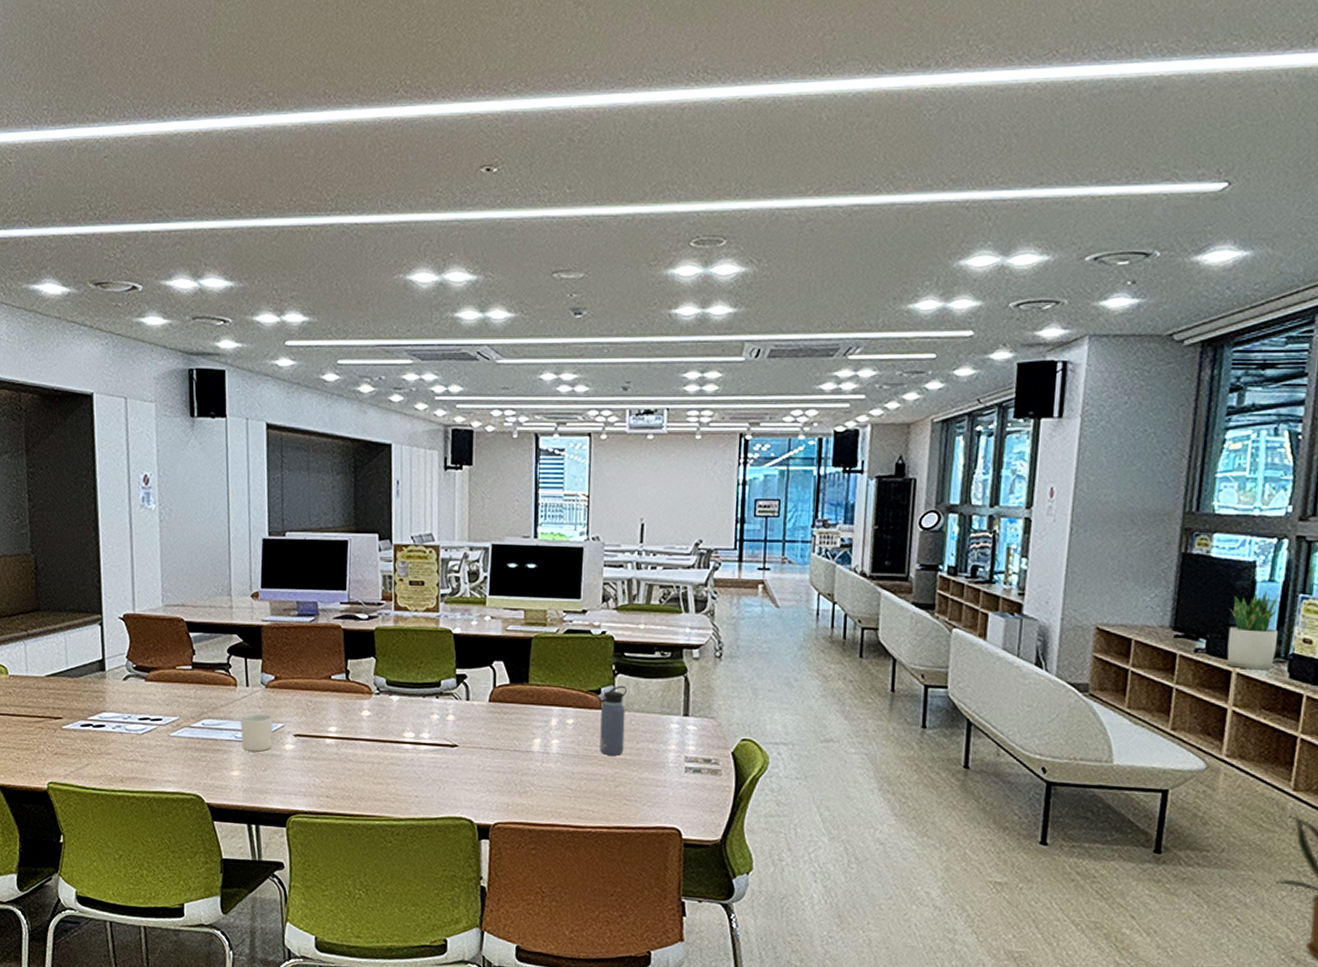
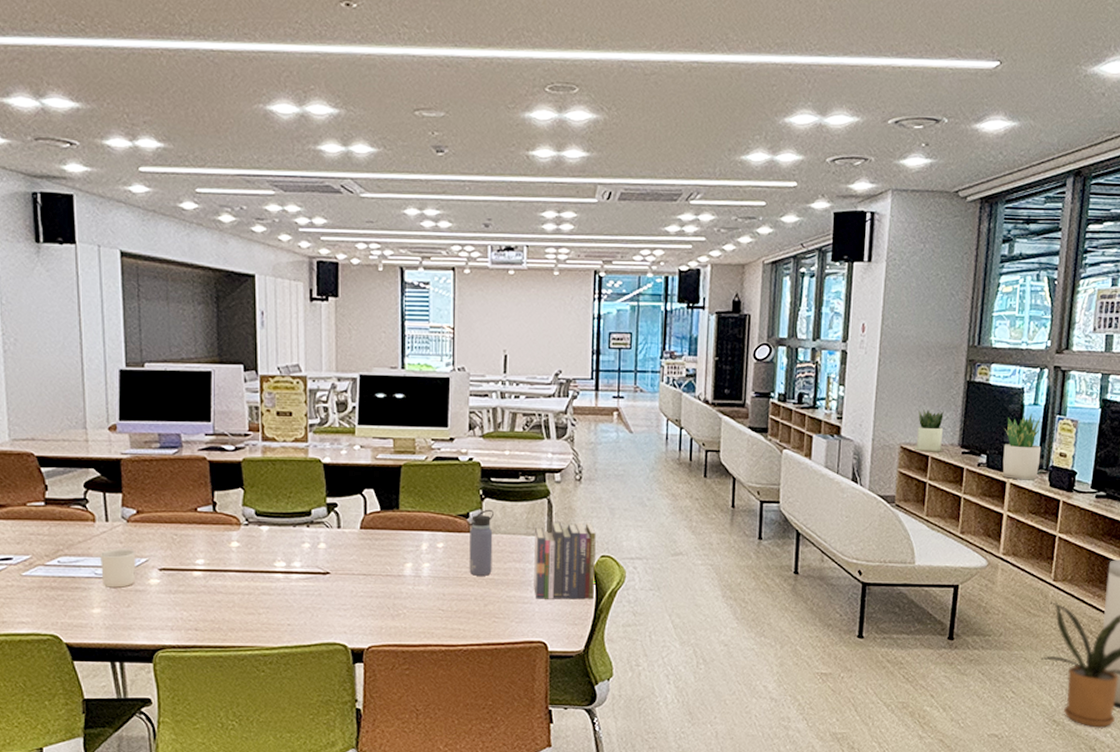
books: none [668,701,737,786] -> present [534,522,596,600]
planter: none [1113,585,1152,636] -> present [913,409,944,453]

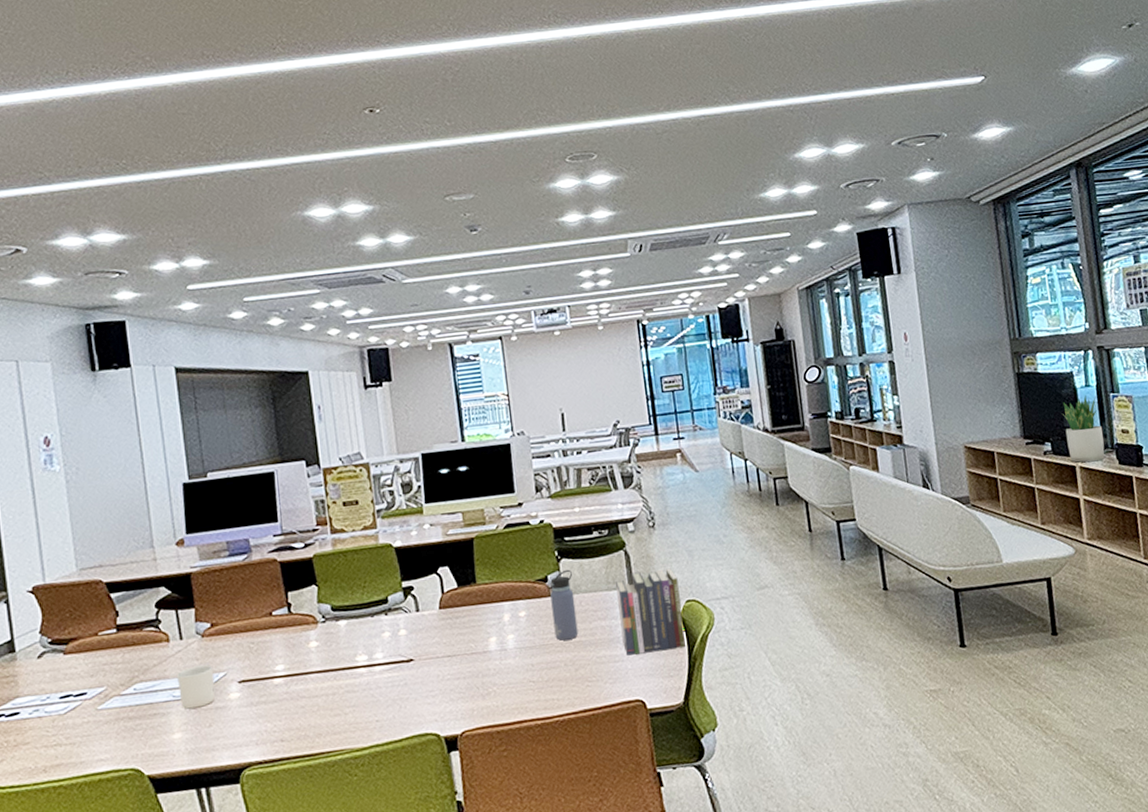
planter: present [913,409,944,453] -> none [975,406,1008,449]

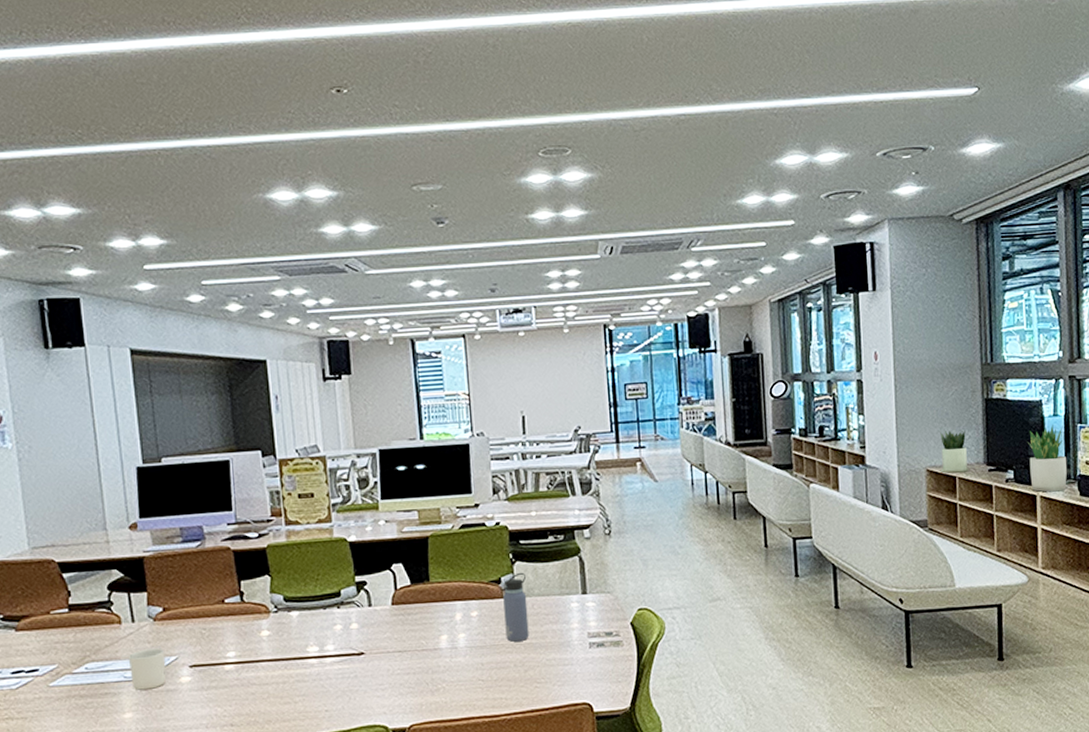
books: present [615,568,686,656] -> none [568,576,635,660]
planter: none [975,406,1008,449] -> present [940,430,970,474]

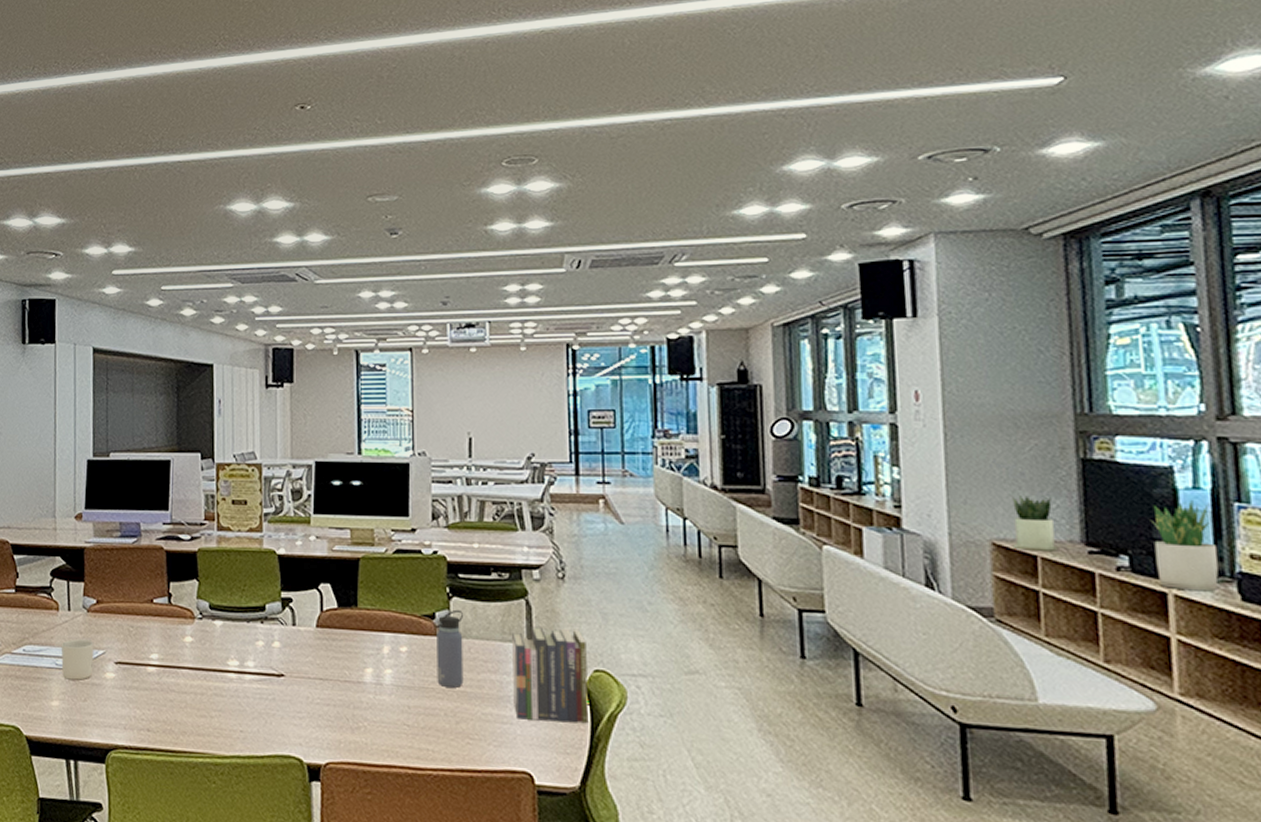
books: none [568,576,635,660] -> present [511,626,588,724]

